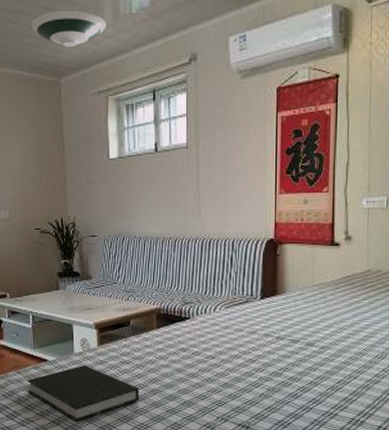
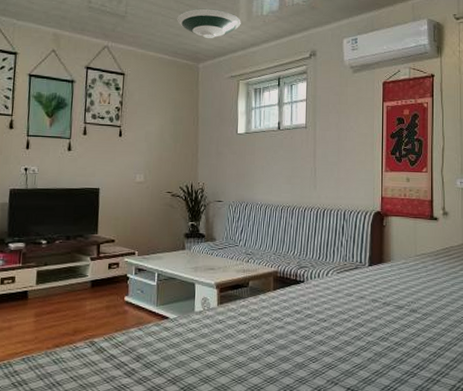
book: present [27,365,140,422] -> none [147,324,255,381]

